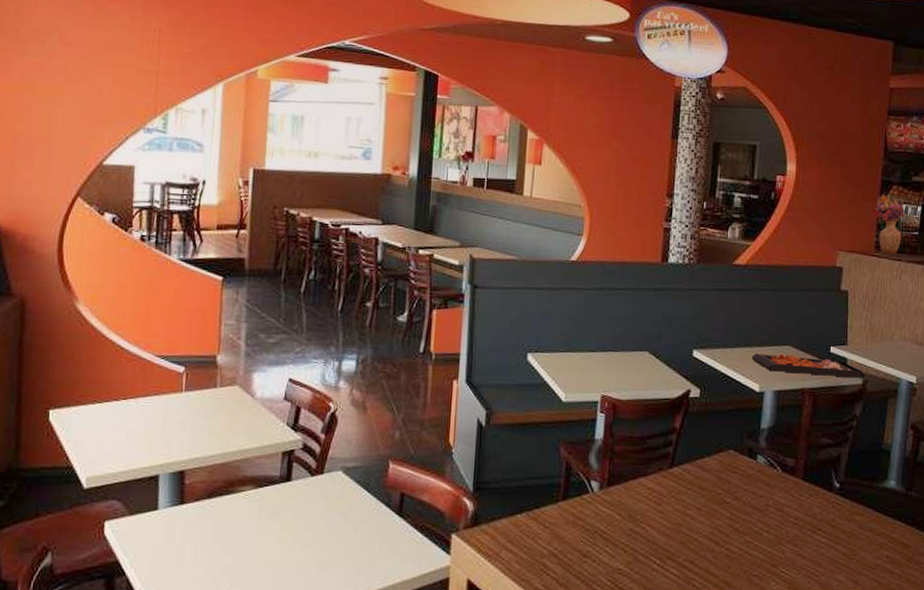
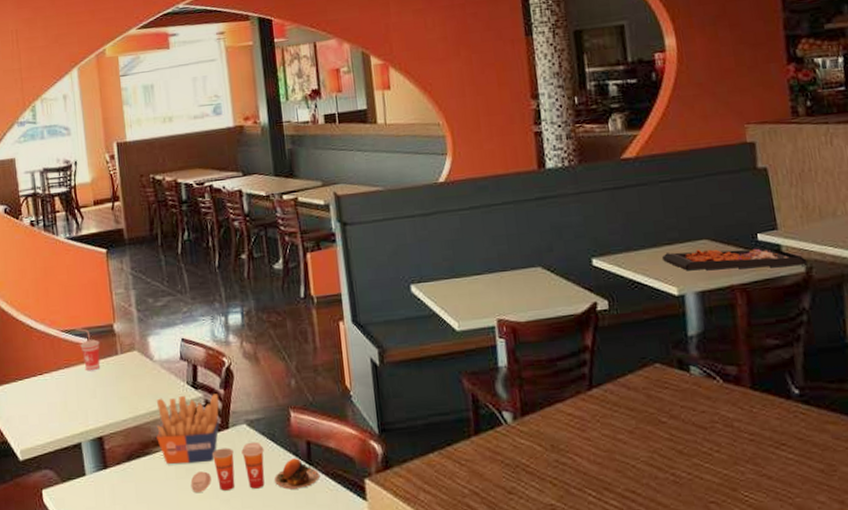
beverage cup: none [173,354,199,402] -> present [75,327,101,371]
french fries: none [244,436,319,506] -> present [156,394,219,465]
beverage cup: none [273,489,356,537] -> present [190,441,265,494]
burger: none [362,509,409,539] -> present [275,458,321,490]
flower arrangement: present [874,192,907,254] -> none [781,46,825,119]

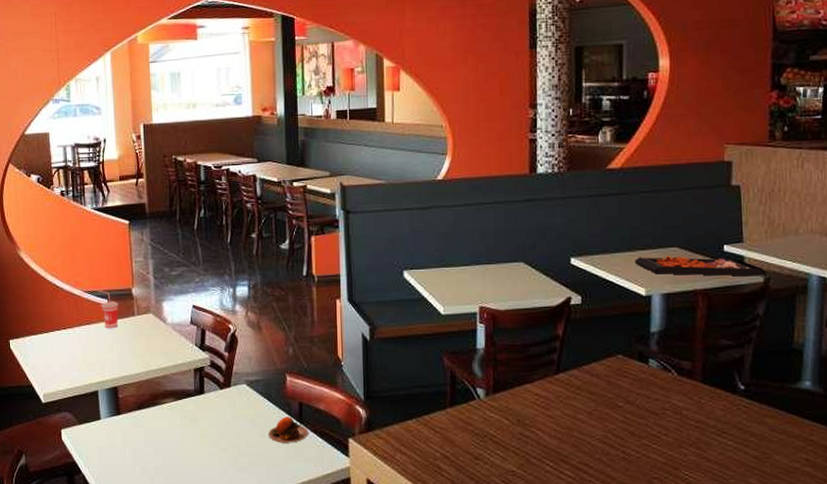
french fries: present [156,394,219,465] -> none [165,355,224,415]
beverage cup: present [190,441,265,494] -> none [193,400,261,441]

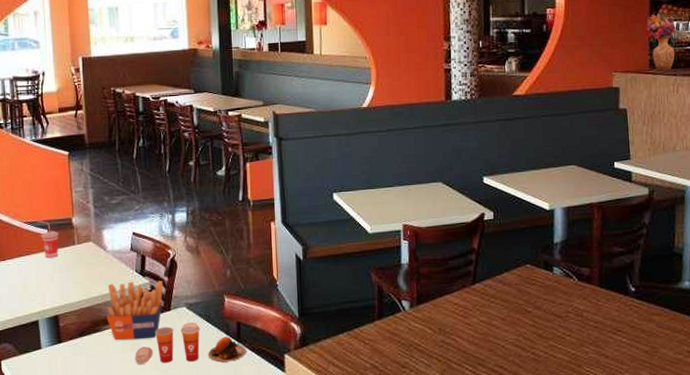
french fries: none [165,355,224,415] -> present [106,281,164,341]
beverage cup: none [193,400,261,441] -> present [135,322,200,365]
food tray: present [634,255,766,277] -> none [538,172,651,190]
flower arrangement: none [765,75,806,143] -> present [645,11,678,70]

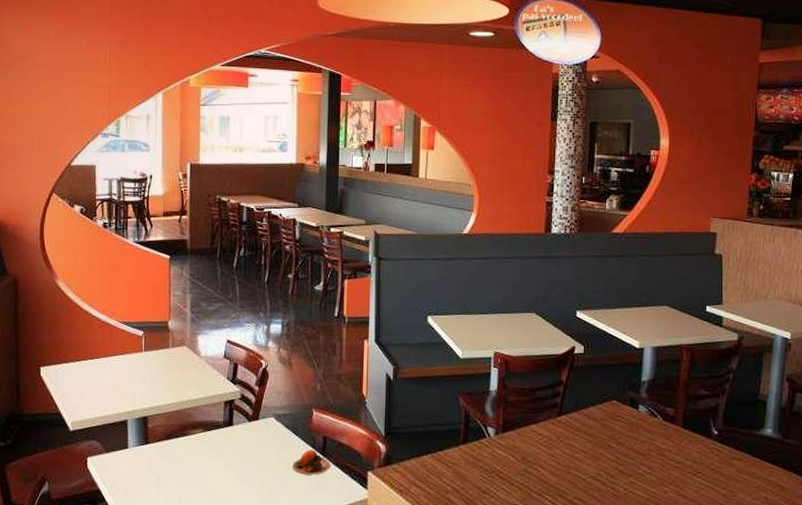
beverage cup: present [37,220,59,259] -> none [133,321,154,360]
french fries: present [106,281,164,341] -> none [195,388,254,447]
beverage cup: present [135,322,200,365] -> none [220,433,287,472]
flower arrangement: present [645,11,678,70] -> none [746,161,778,219]

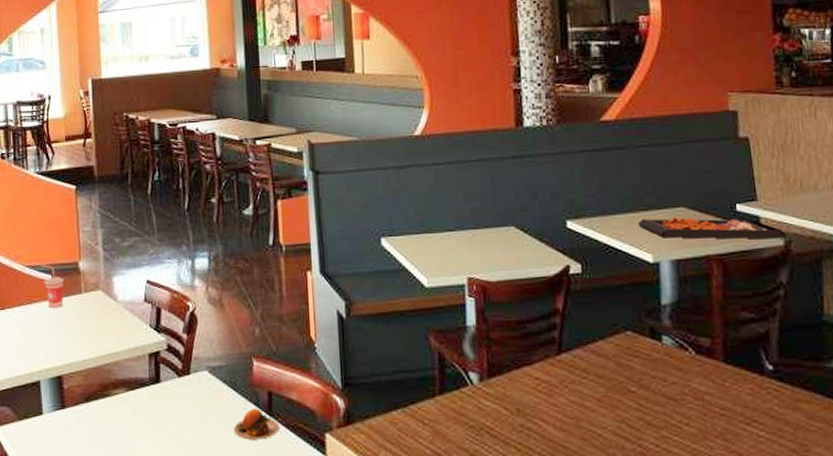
beverage cup: none [133,321,154,360] -> present [40,264,64,309]
food tray: none [631,313,740,335] -> present [637,216,787,240]

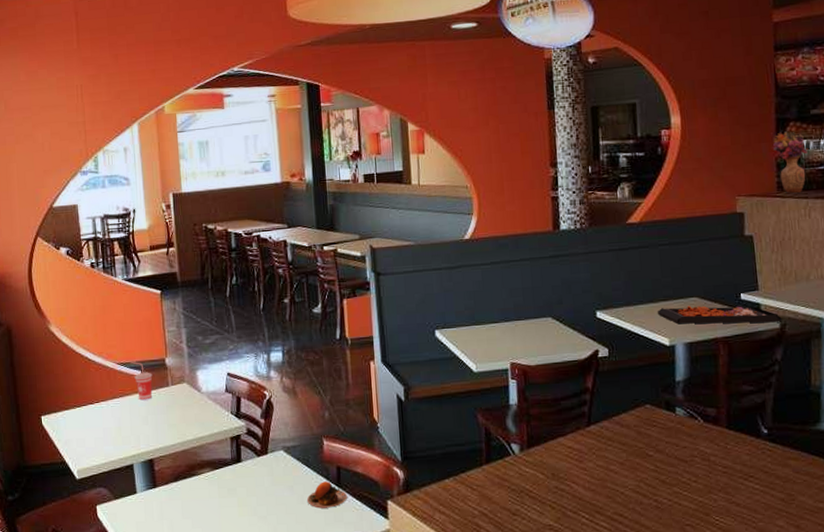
flower arrangement: none [767,16,812,89] -> present [771,128,809,193]

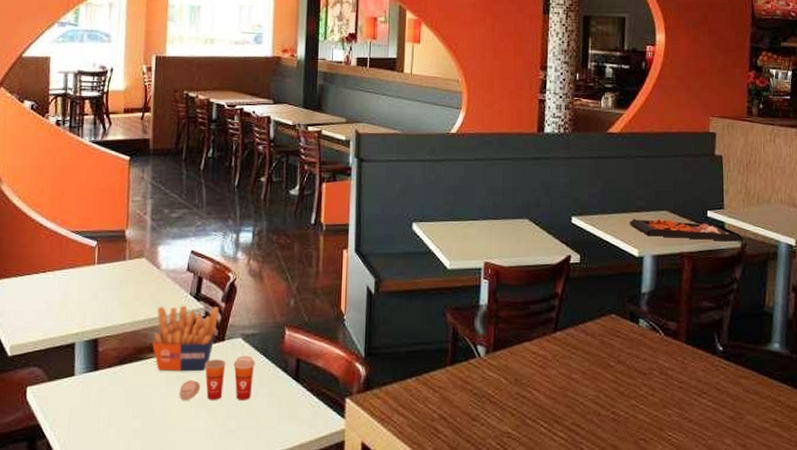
beverage cup: present [130,361,153,401] -> none [86,230,109,274]
french fries: none [202,423,260,485] -> present [152,305,220,372]
beverage cup: none [231,466,299,511] -> present [179,355,255,401]
burger: present [307,481,348,509] -> none [261,374,305,403]
flower arrangement: present [771,128,809,193] -> none [744,58,777,119]

